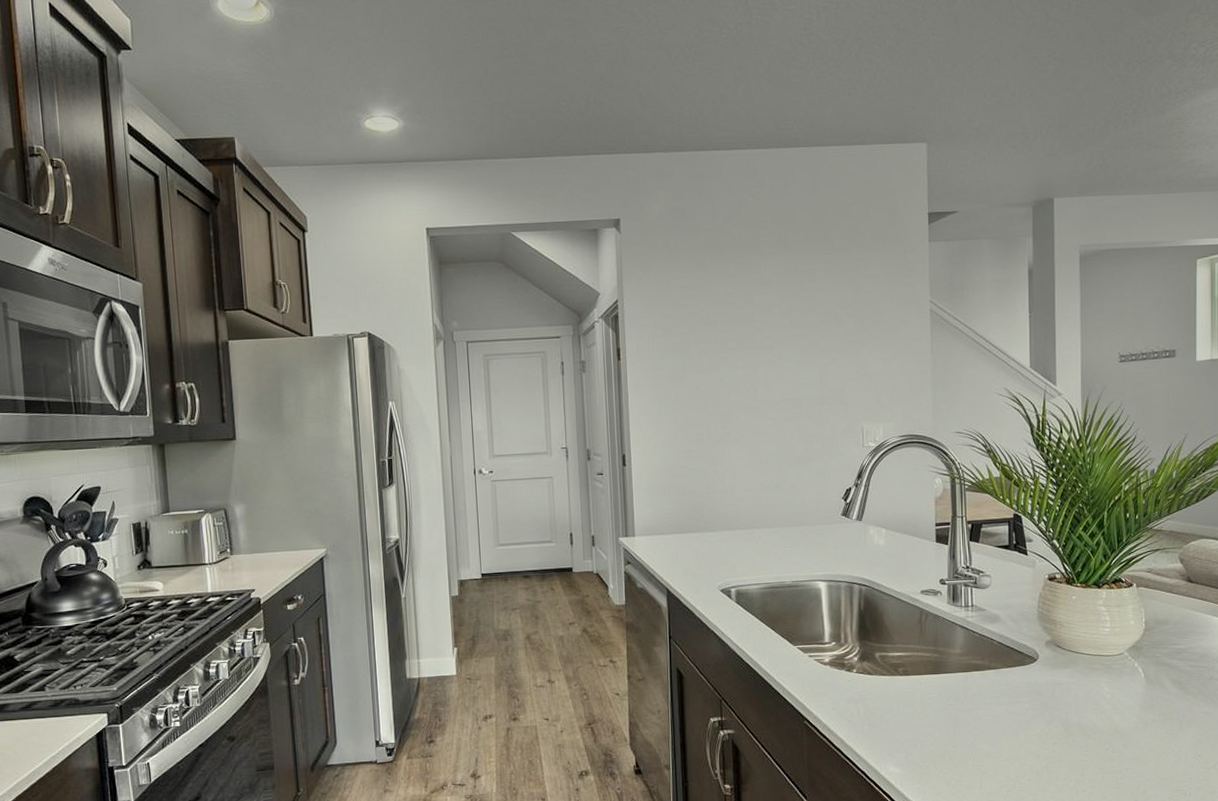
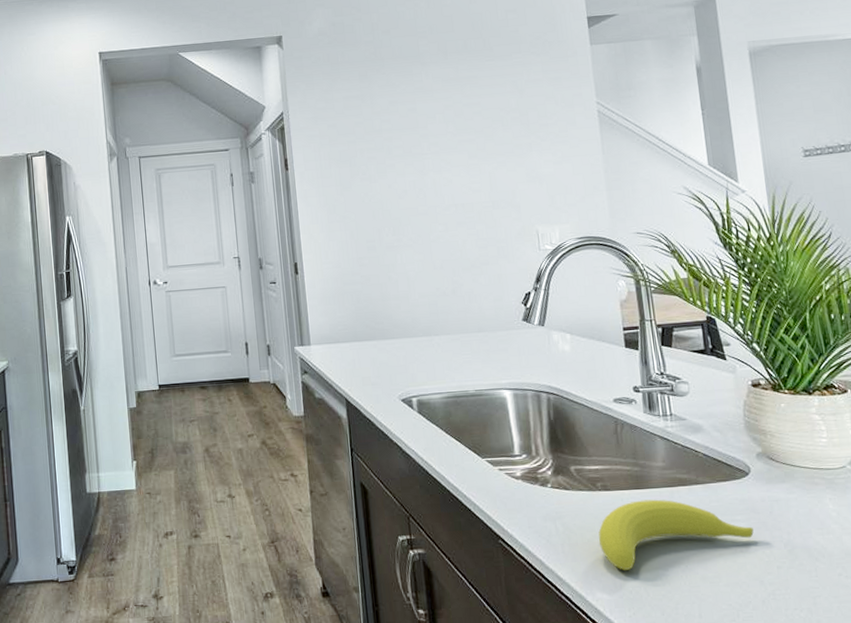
fruit: none [896,683,1036,747] -> present [598,499,754,570]

